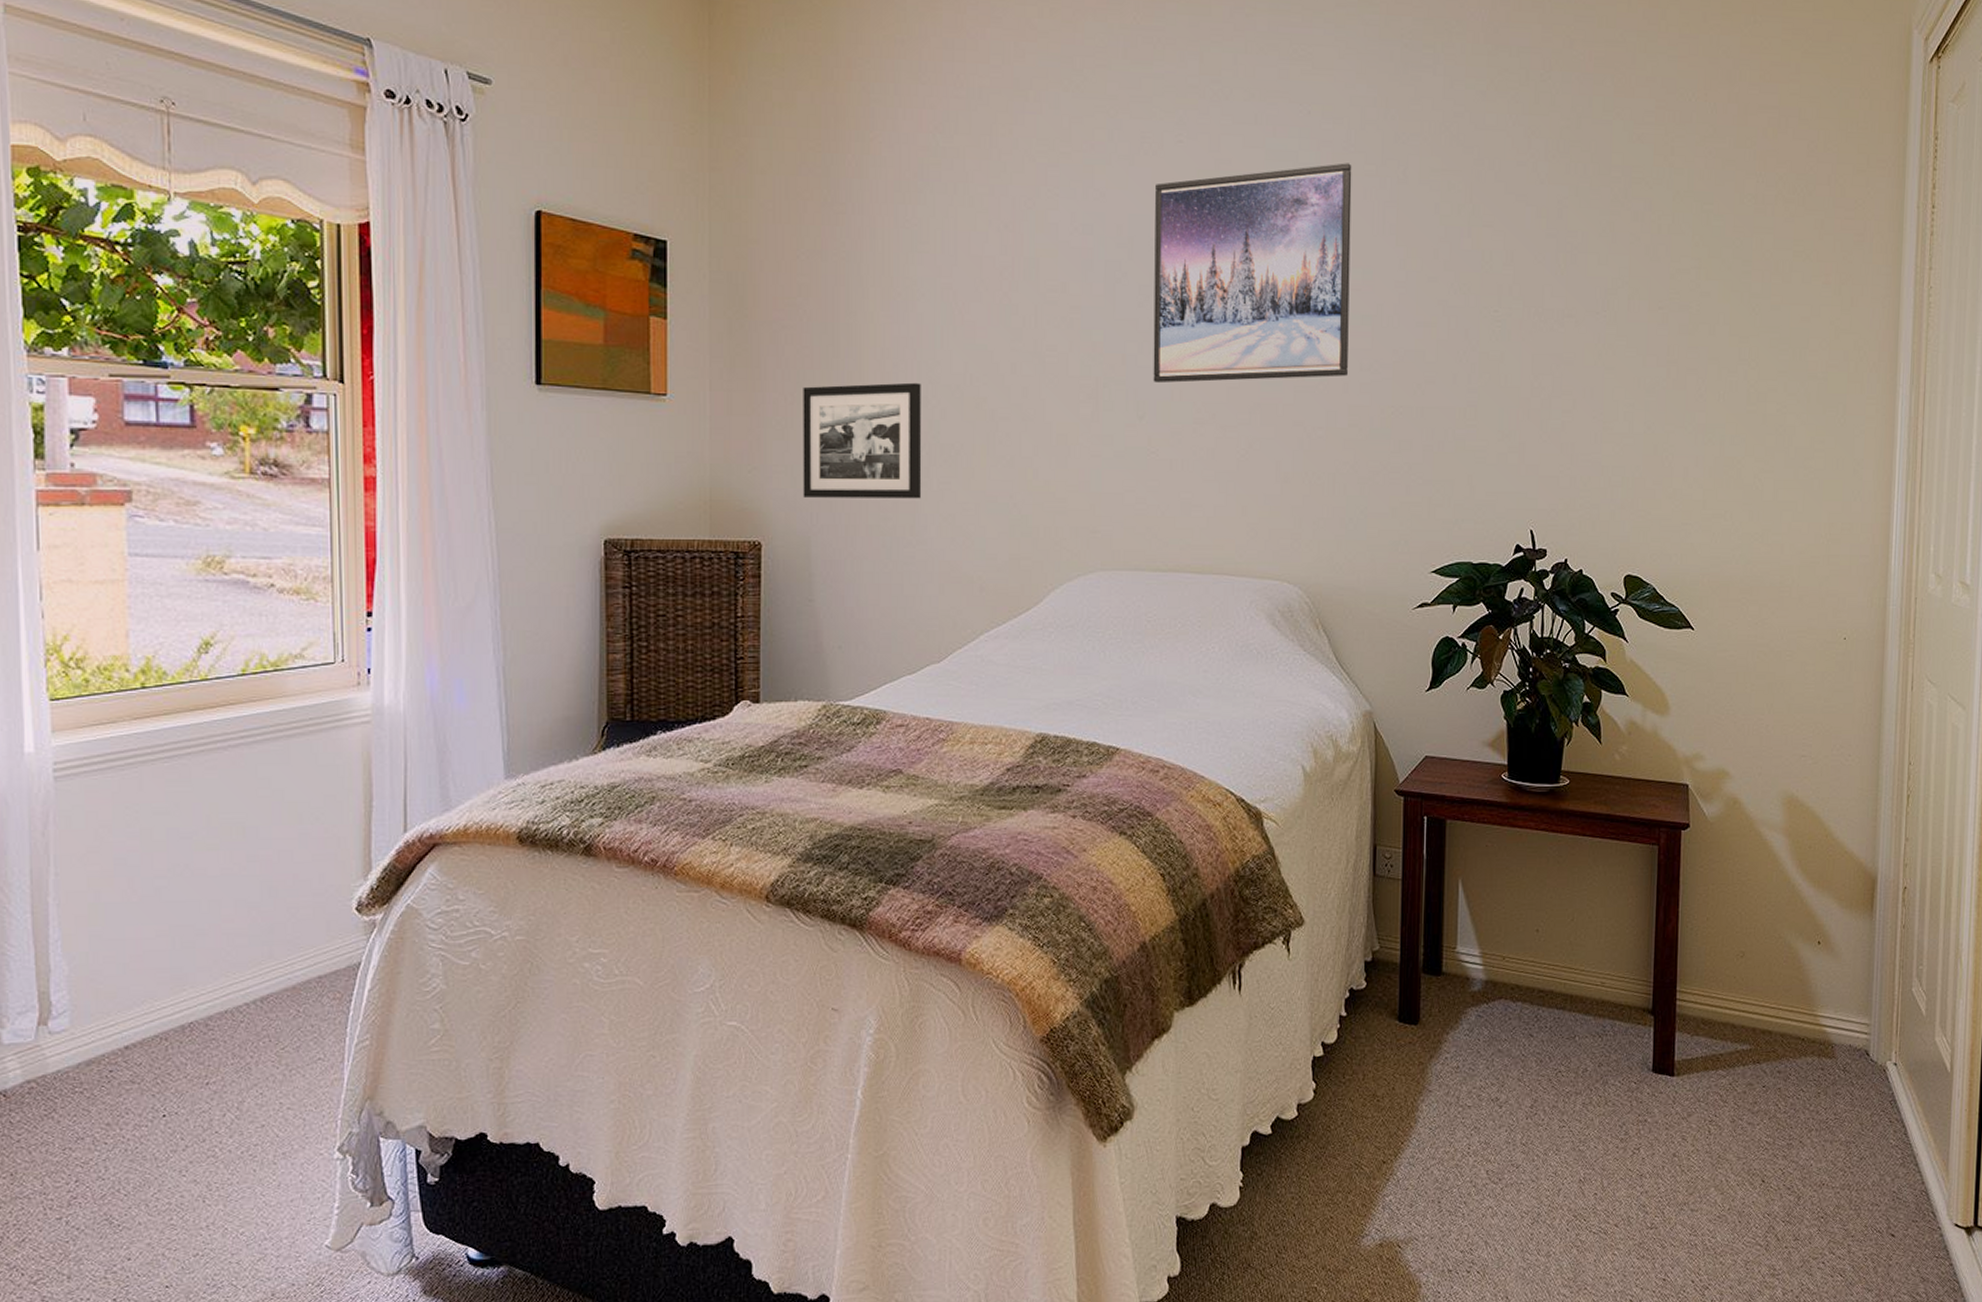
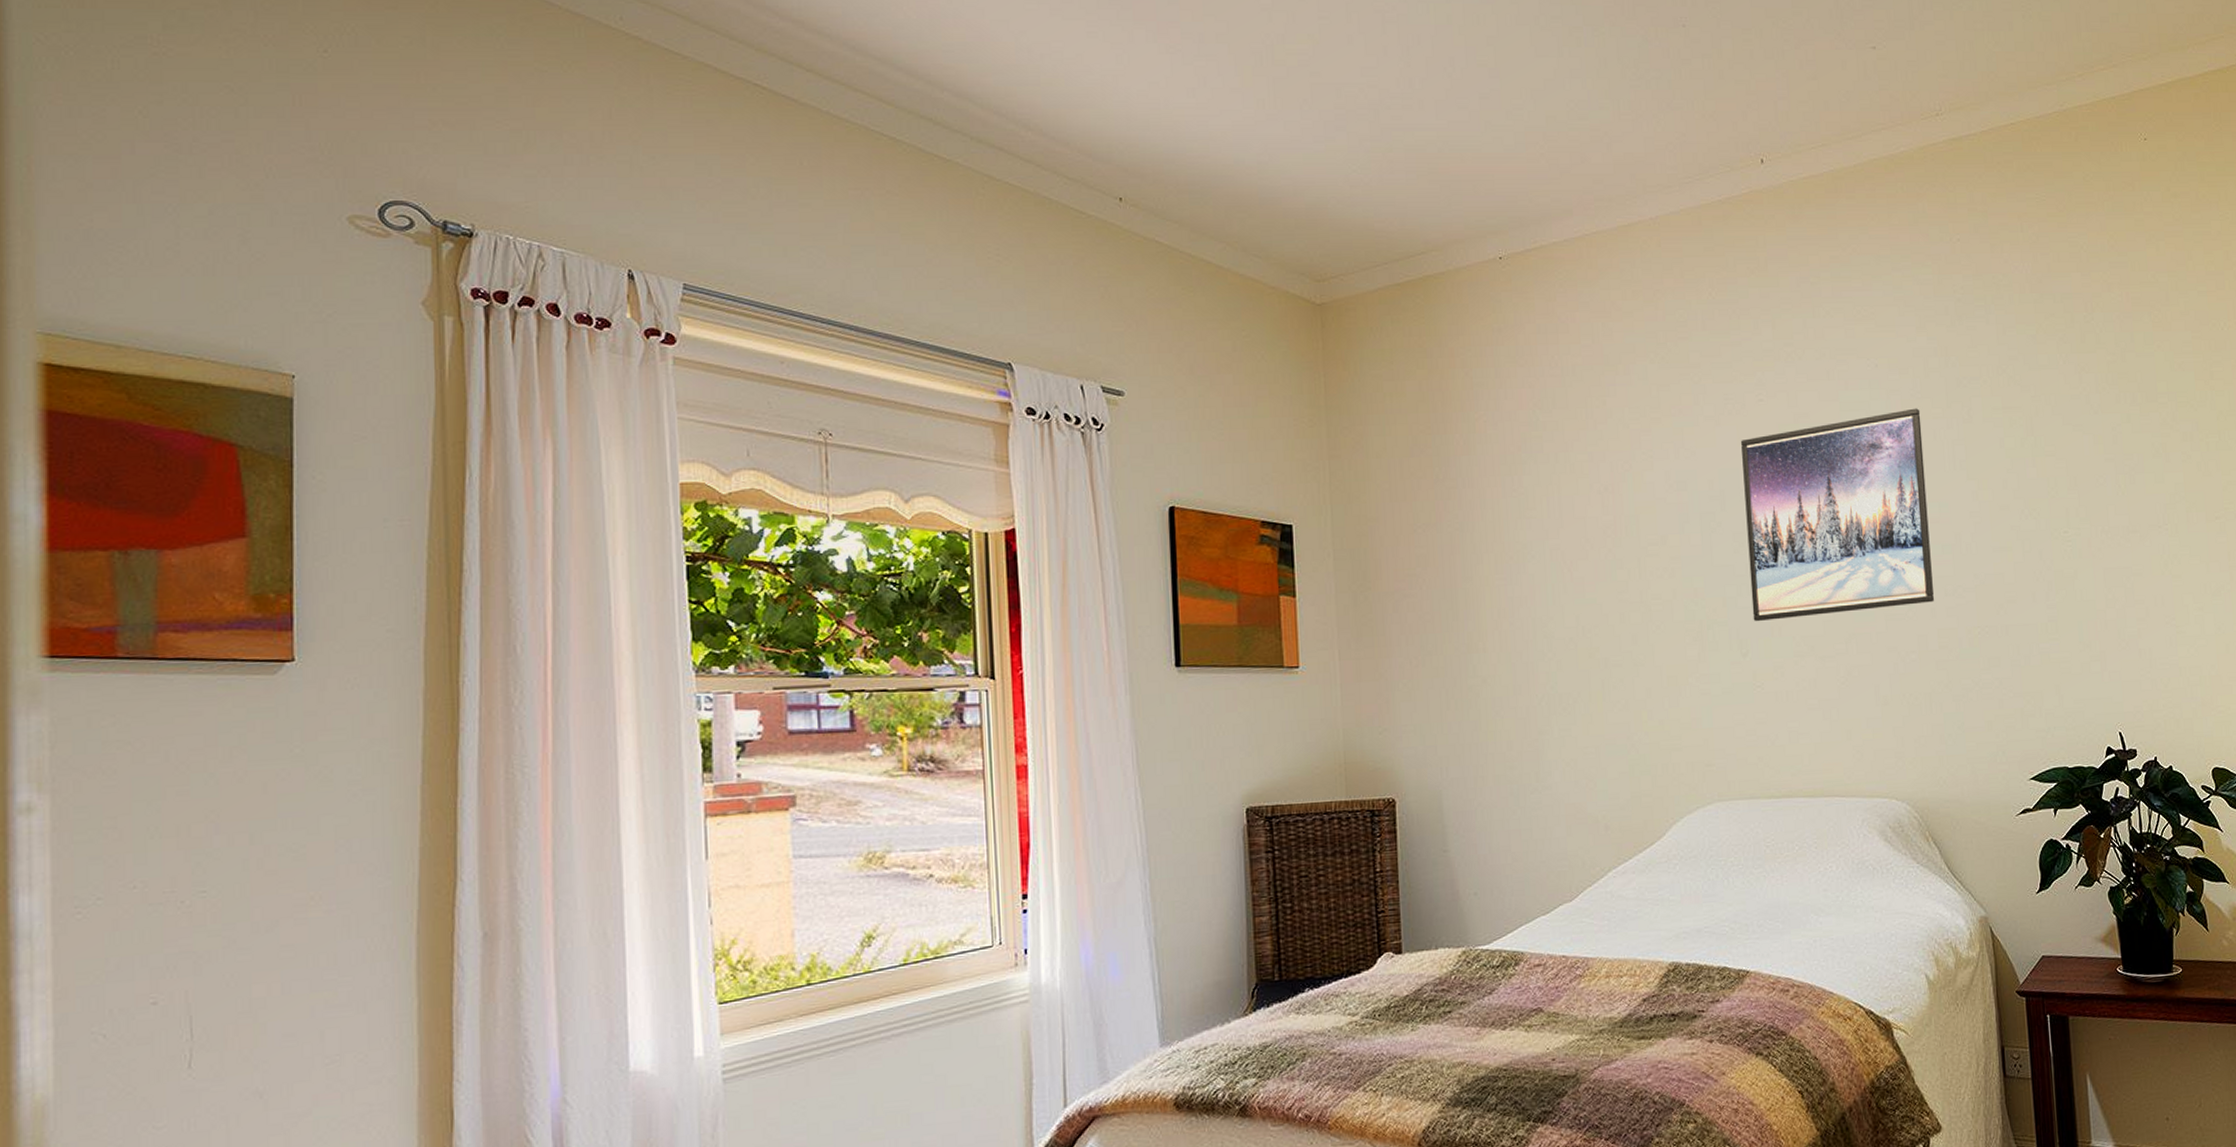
picture frame: present [803,382,922,499] -> none [1426,638,1544,754]

